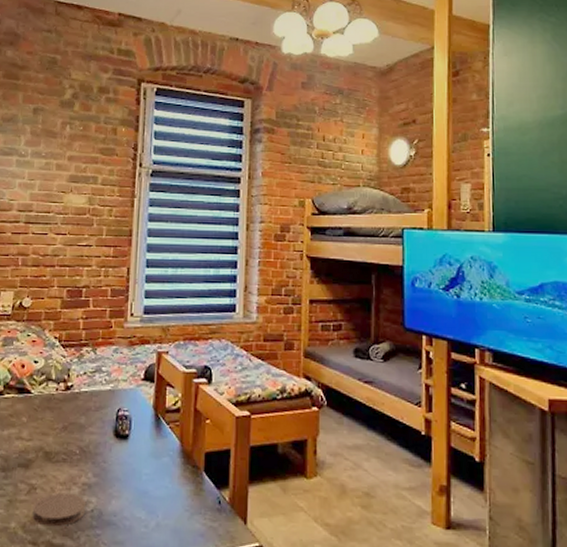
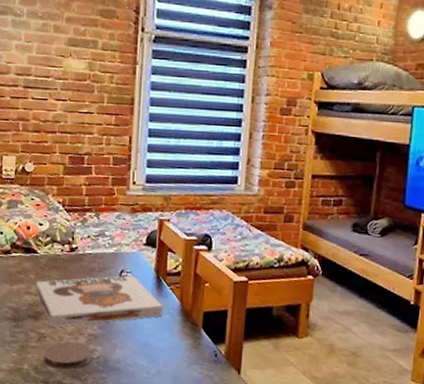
board game: none [27,414,162,477] -> present [35,275,163,327]

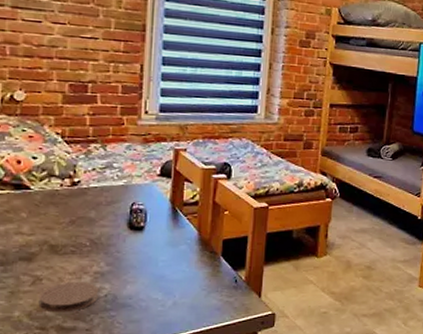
board game: present [35,275,163,327] -> none [28,208,179,268]

